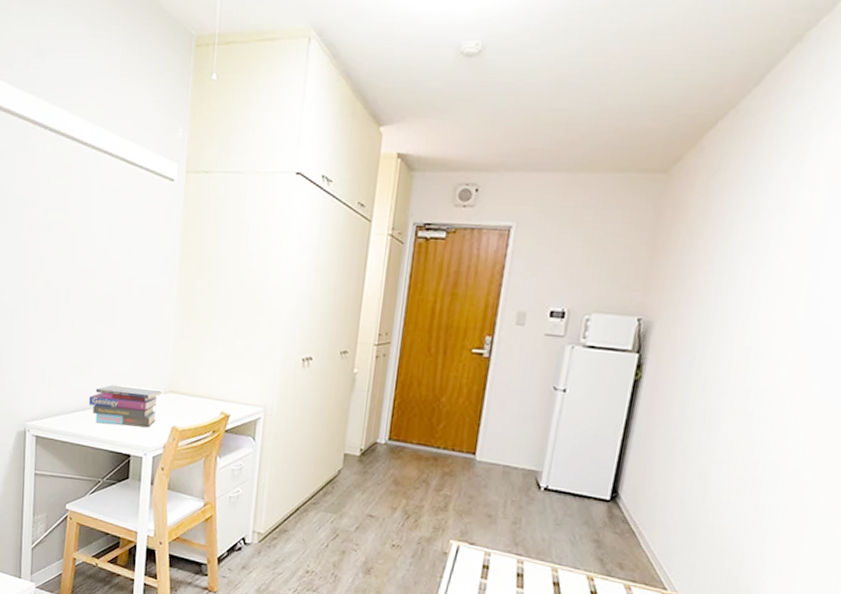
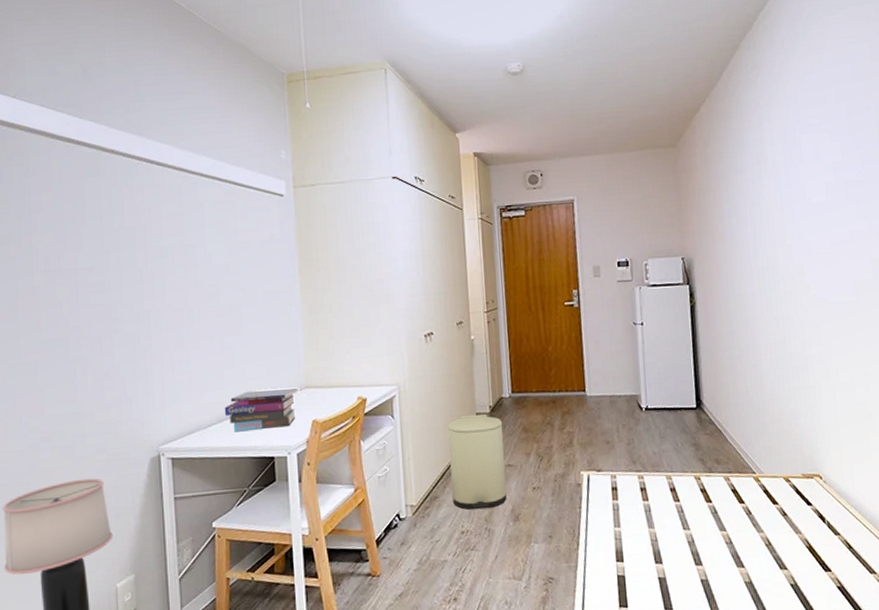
pedal bin: none [302,453,372,555] -> present [448,414,507,510]

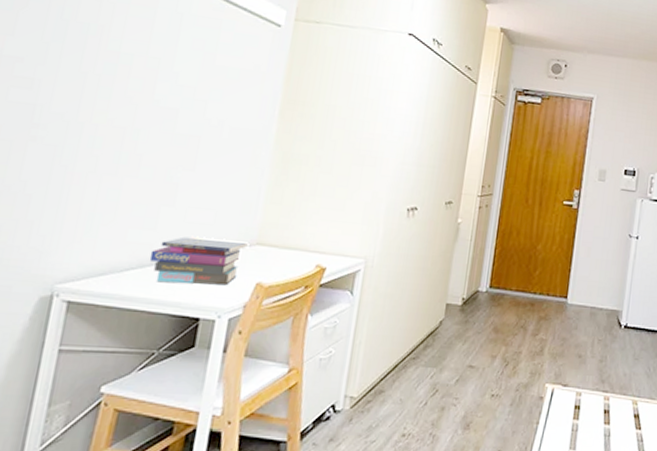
pedal bin: present [448,414,507,510] -> none [400,304,473,412]

